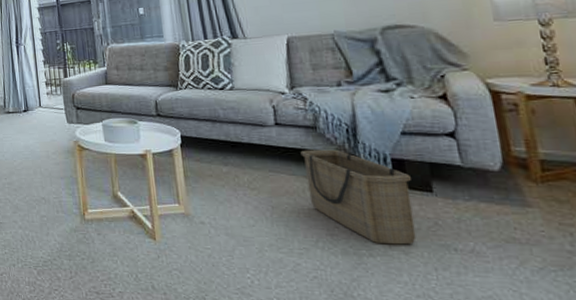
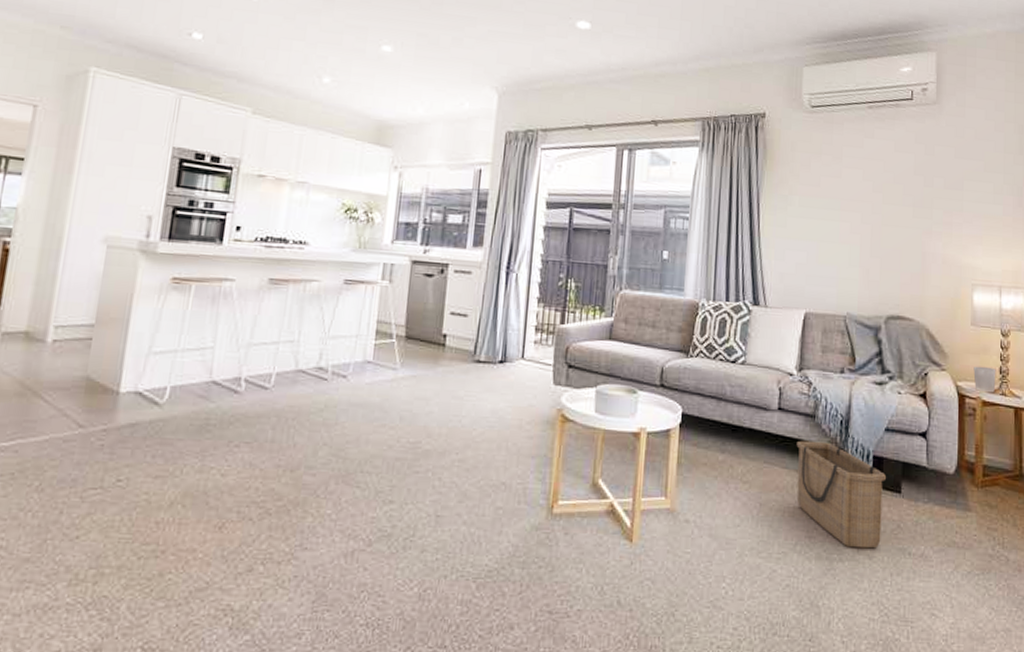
candle holder: none [506,59,542,87] -> present [973,366,996,393]

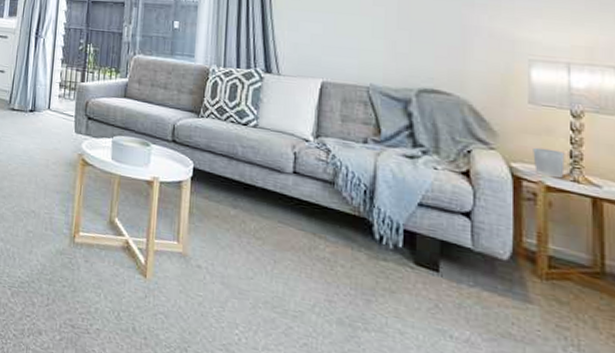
basket: present [796,440,886,549] -> none [313,205,420,324]

